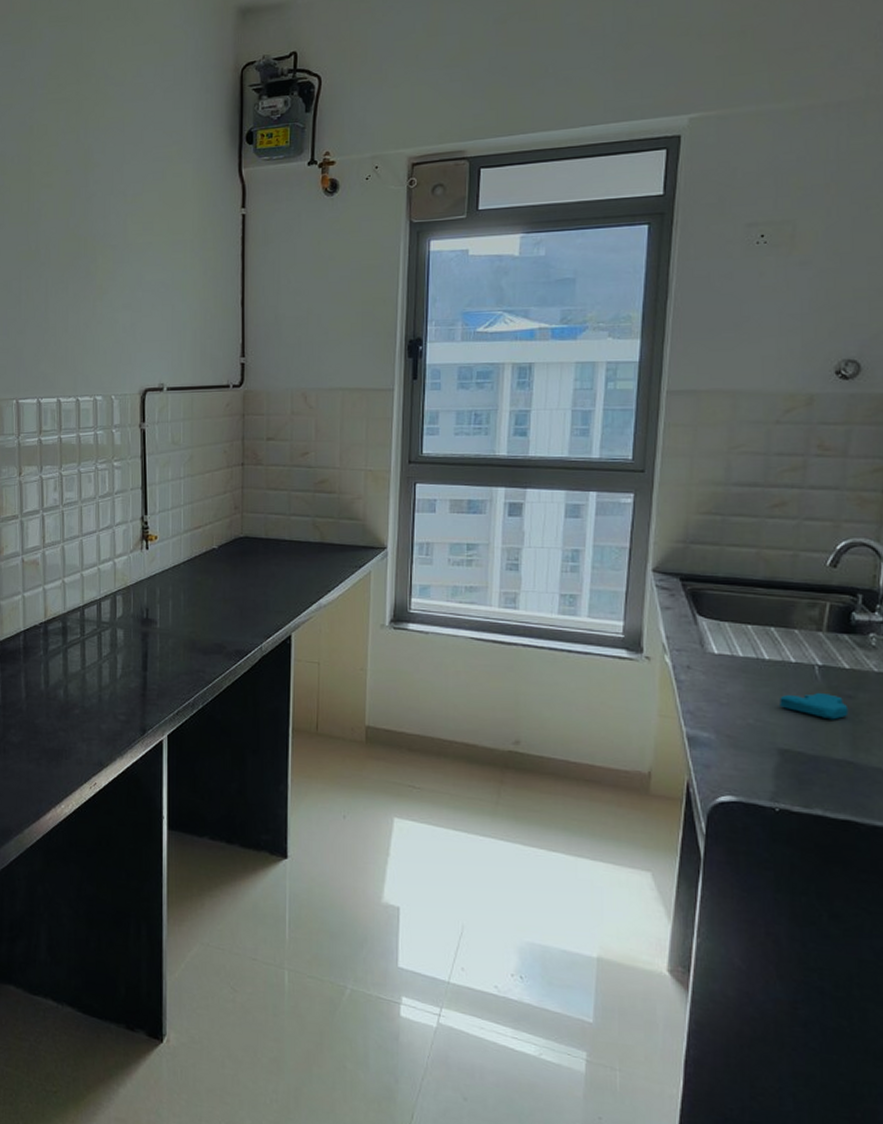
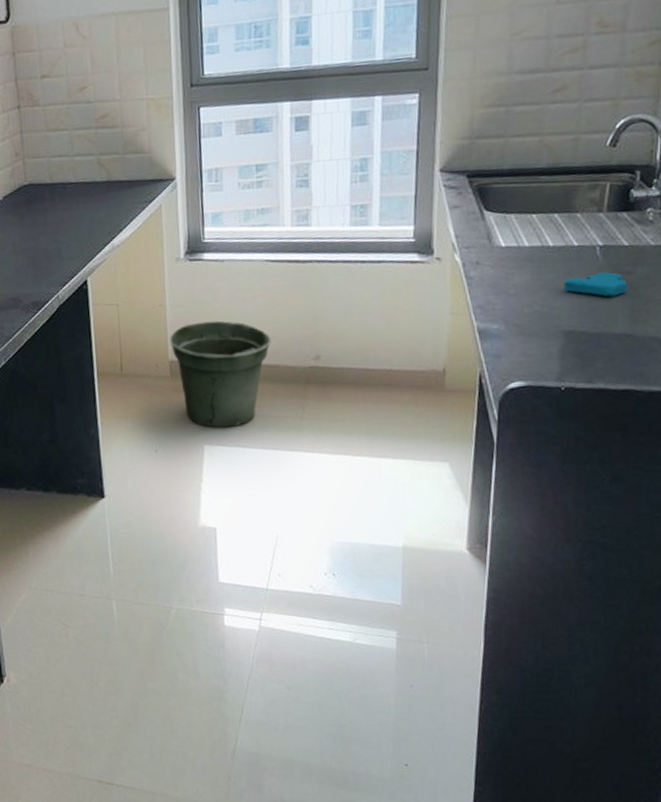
flower pot: none [368,691,471,803] -> present [170,320,272,428]

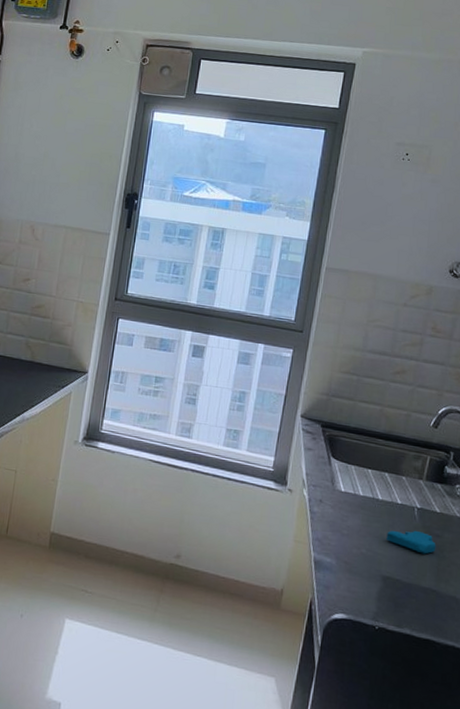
flower pot: present [170,320,272,428] -> none [54,502,142,607]

